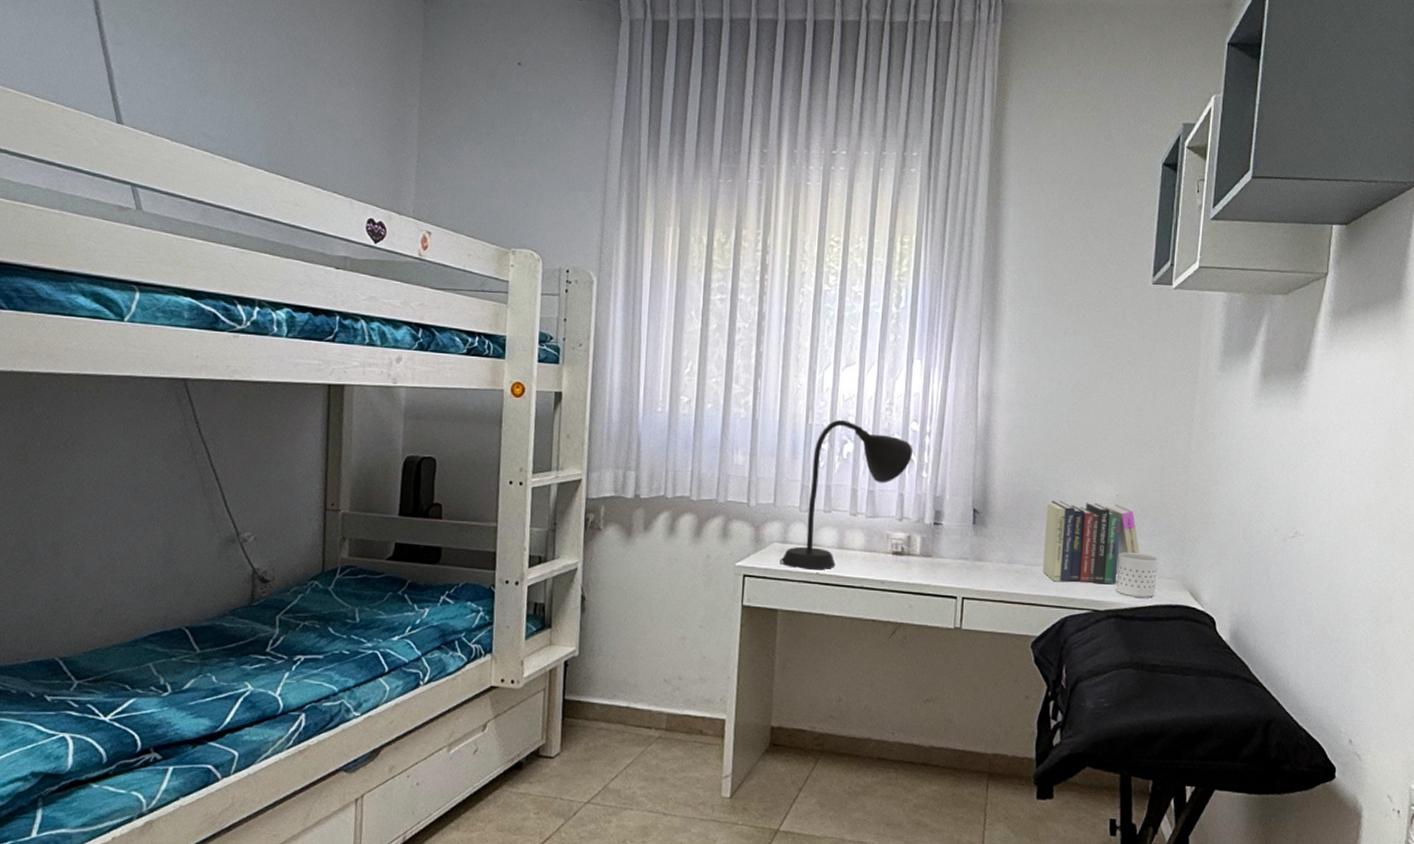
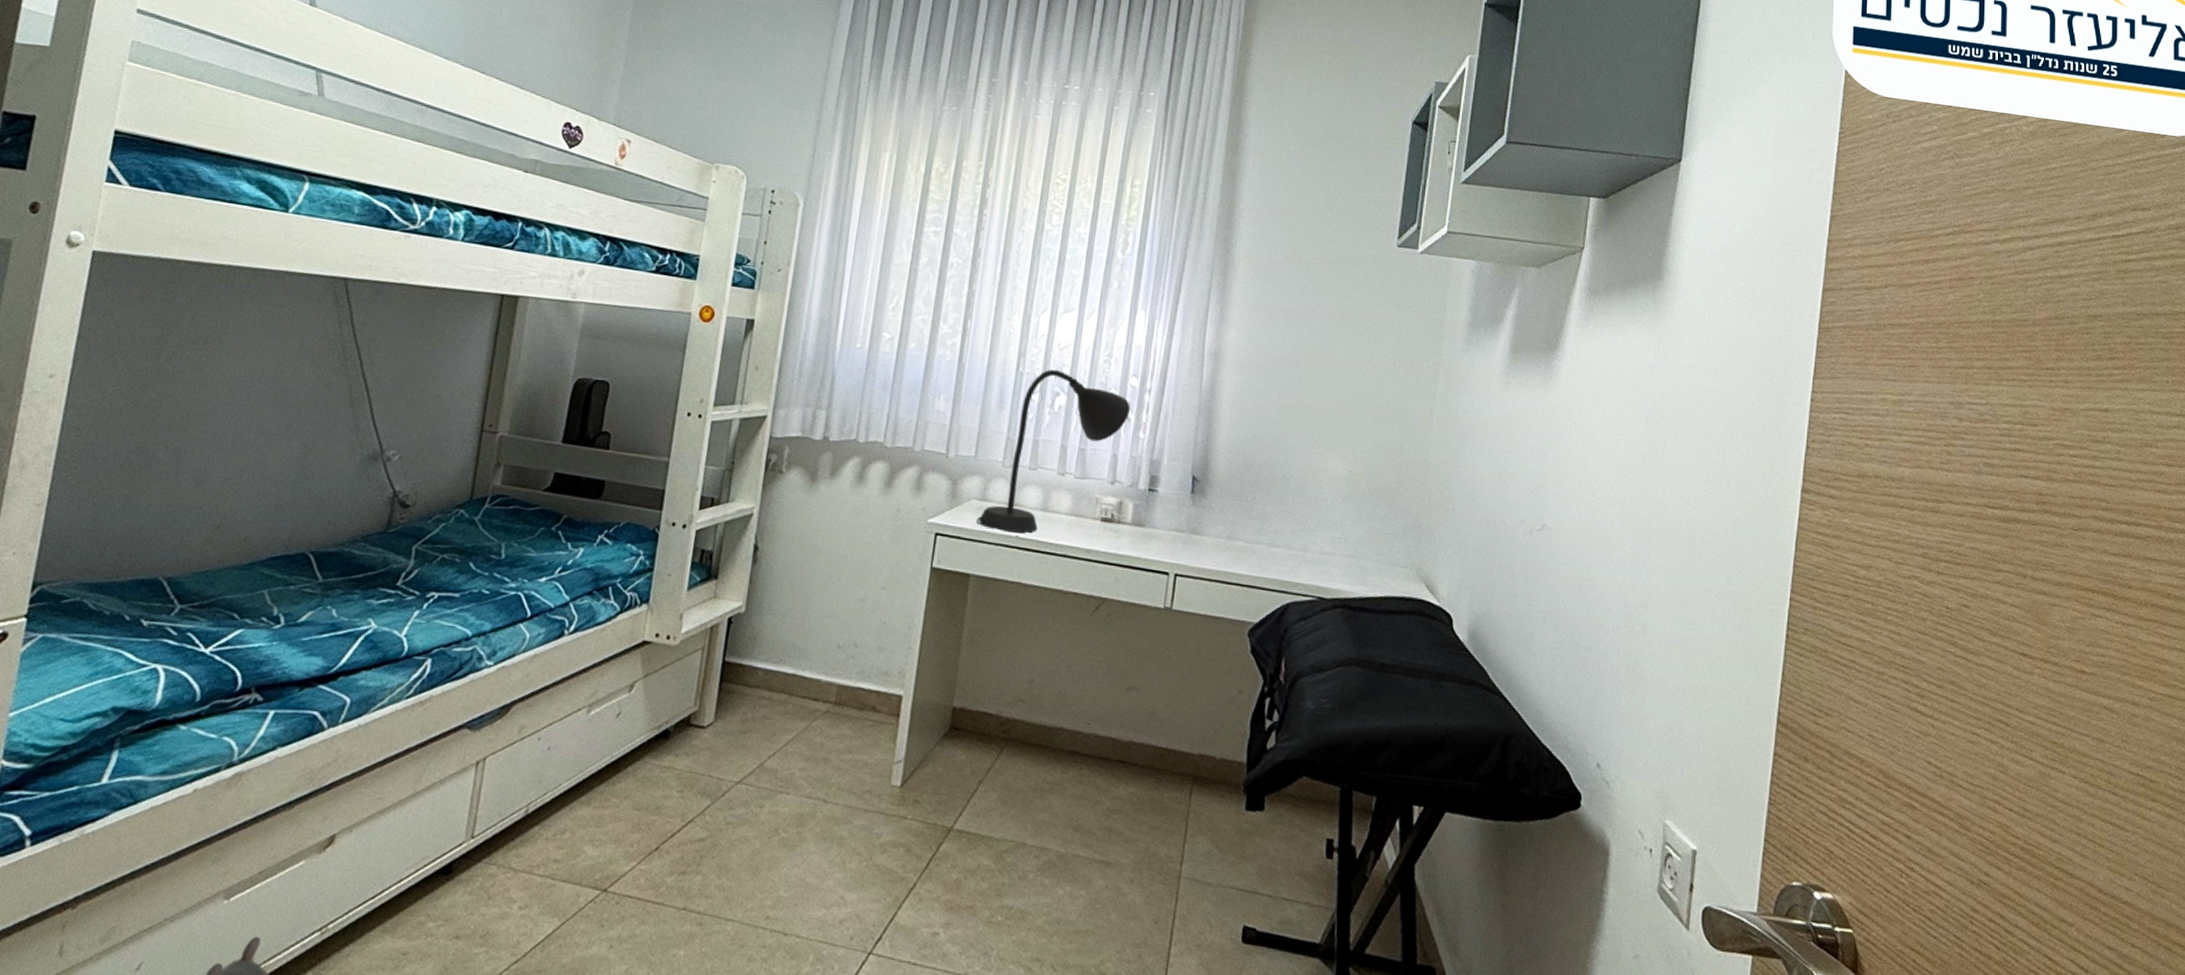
books: present [1043,500,1140,584] -> none [1265,472,1372,569]
mug: present [1115,552,1158,598] -> none [1344,535,1392,588]

